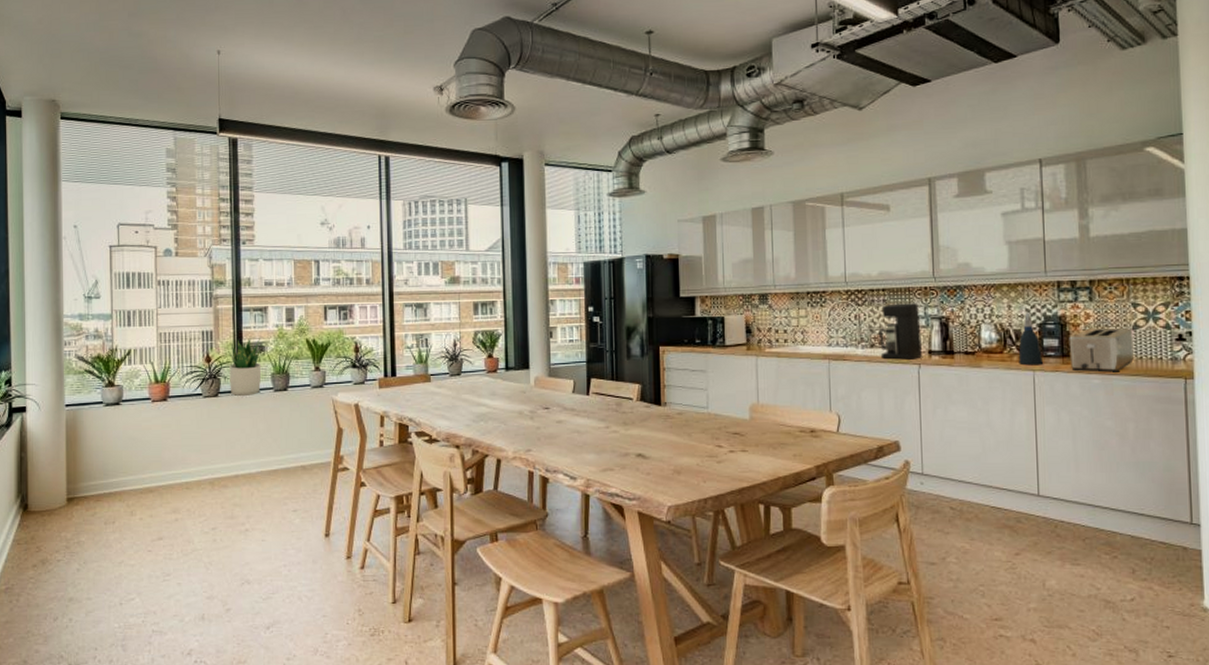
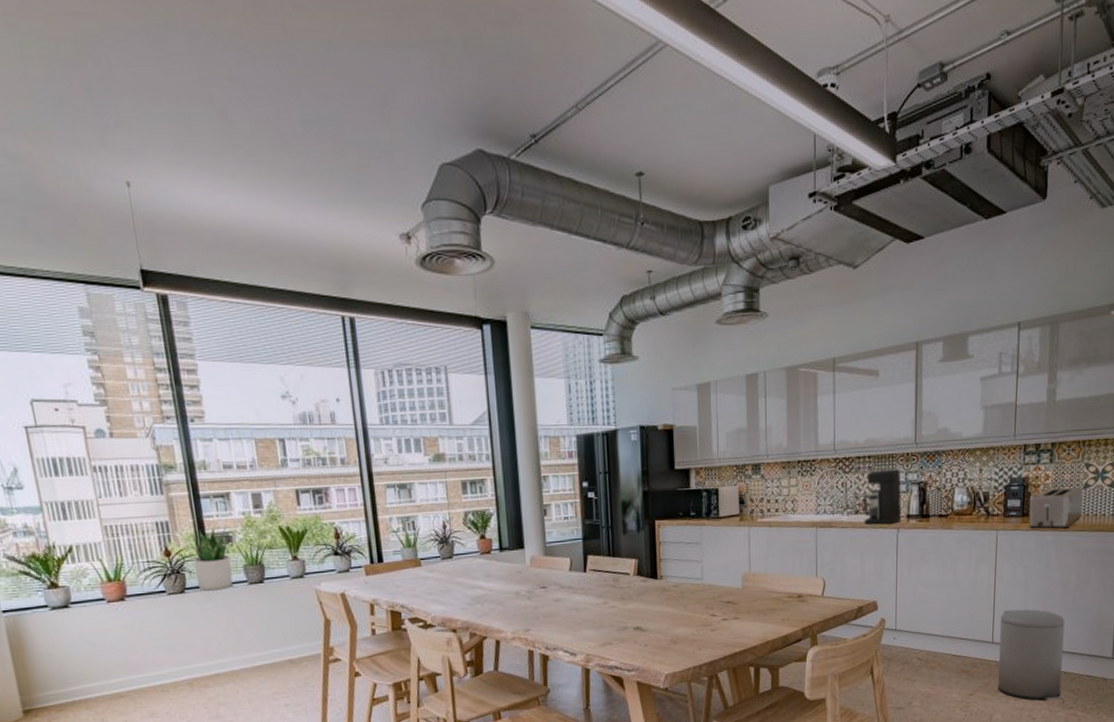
spray bottle: present [1018,313,1043,366] -> none [985,475,1006,526]
pedal bin: none [1045,459,1132,569] -> present [998,609,1065,701]

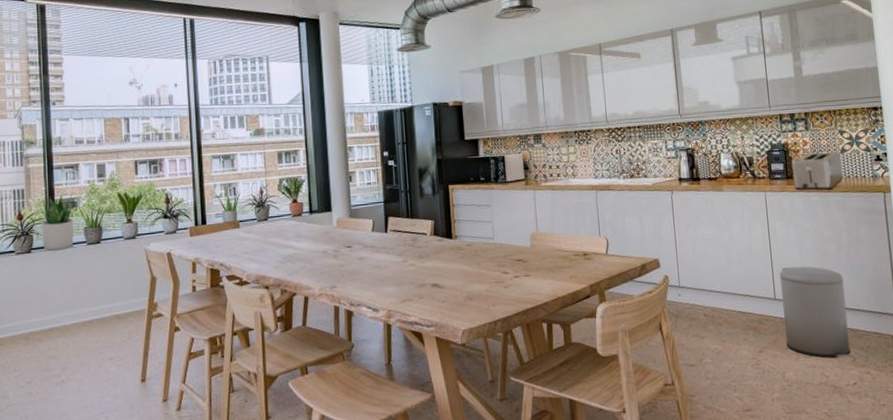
coffee maker: present [864,469,902,525] -> none [637,137,675,188]

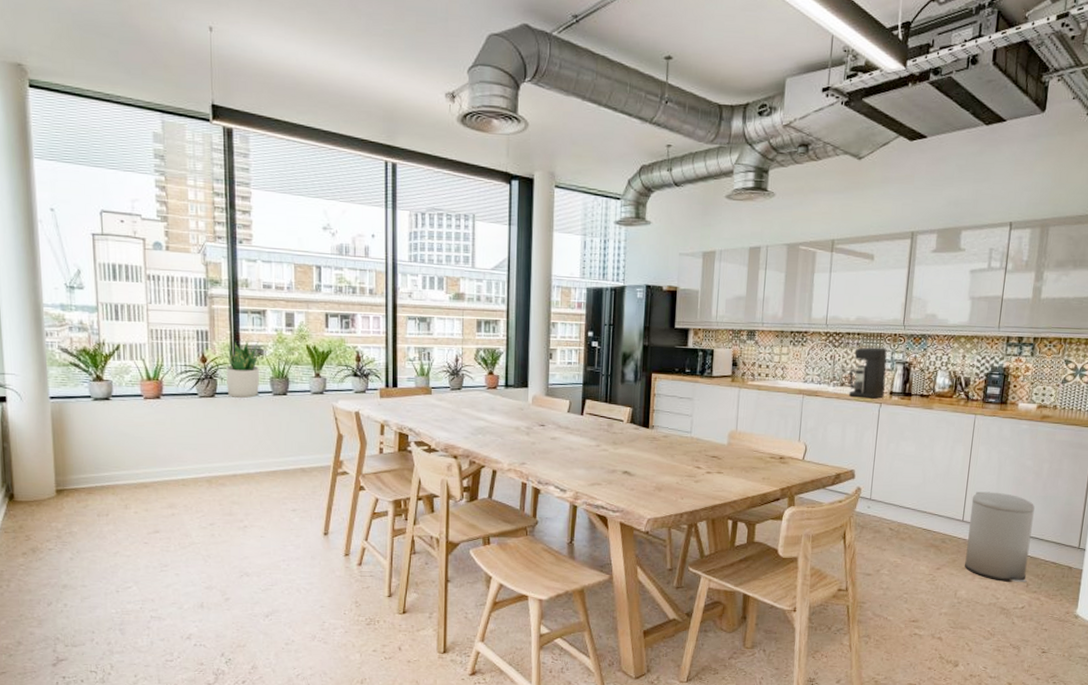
coffee maker: none [637,137,675,188] -> present [849,347,887,399]
toaster: present [791,152,843,191] -> none [1006,379,1062,420]

